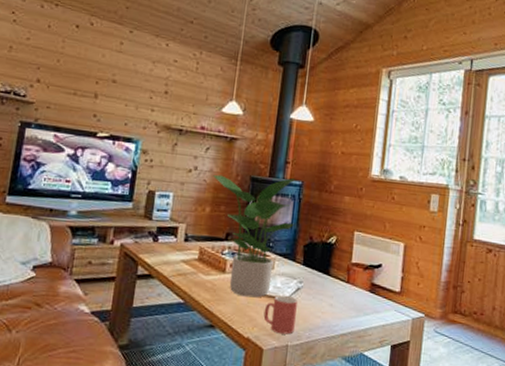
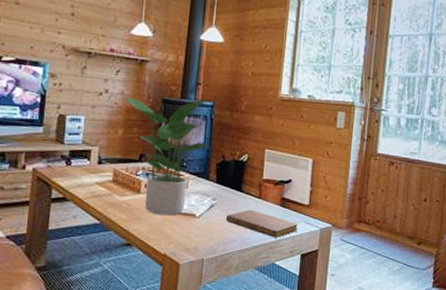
mug: present [263,295,297,335] -> none [179,212,212,249]
notebook: none [311,294,389,326] -> present [225,209,299,238]

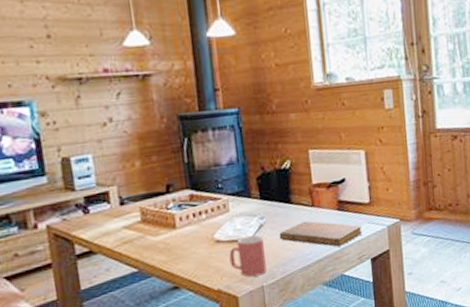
potted plant: present [124,97,207,216] -> none [133,107,240,249]
mug: none [179,212,212,249] -> present [229,234,267,278]

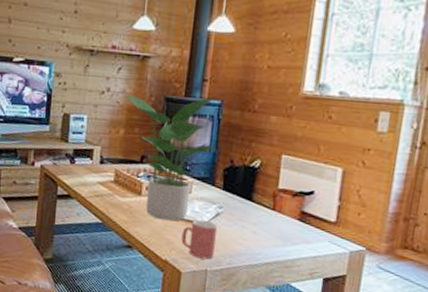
potted plant: none [133,107,240,249] -> present [126,95,214,221]
notebook: present [279,221,363,247] -> none [232,221,322,257]

